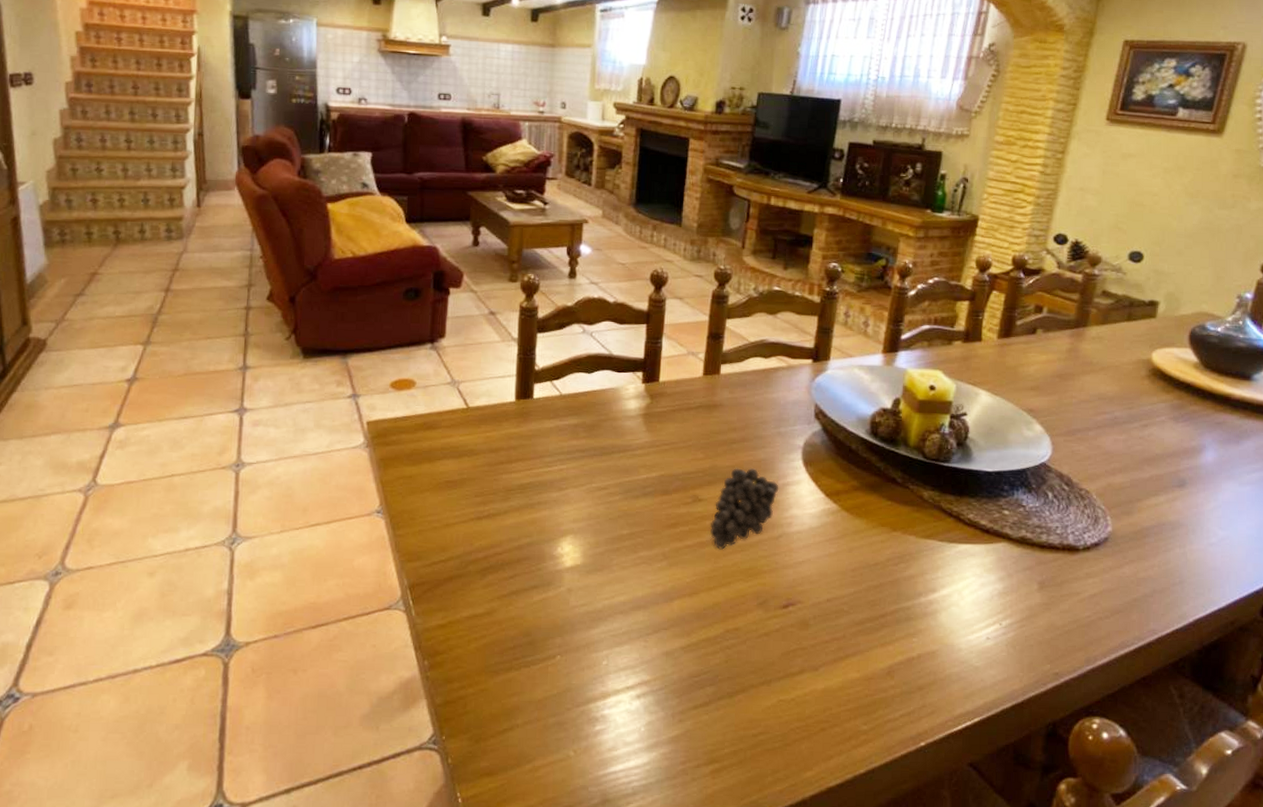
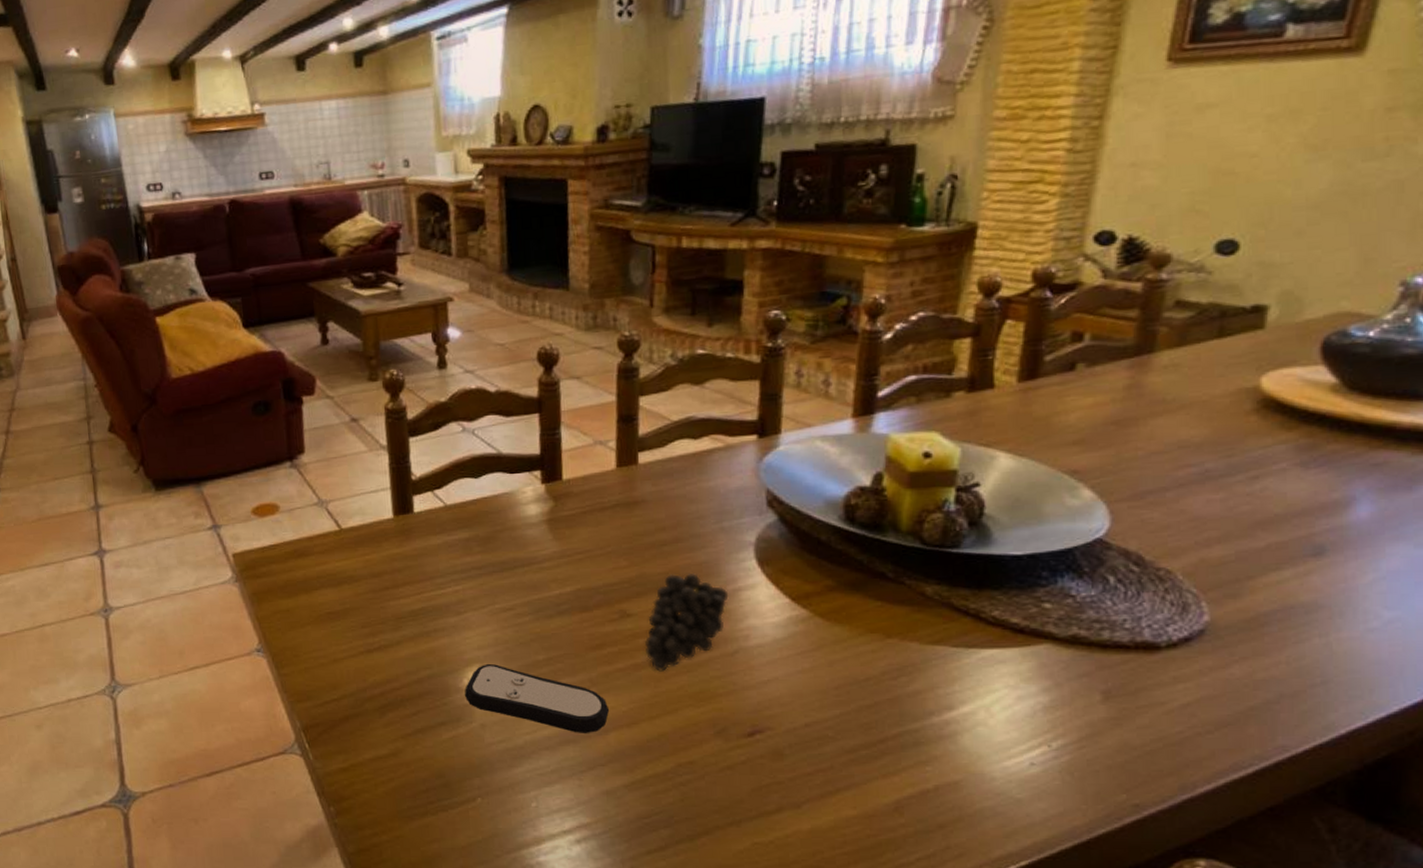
remote control: none [556,535,677,600] -> present [464,663,610,733]

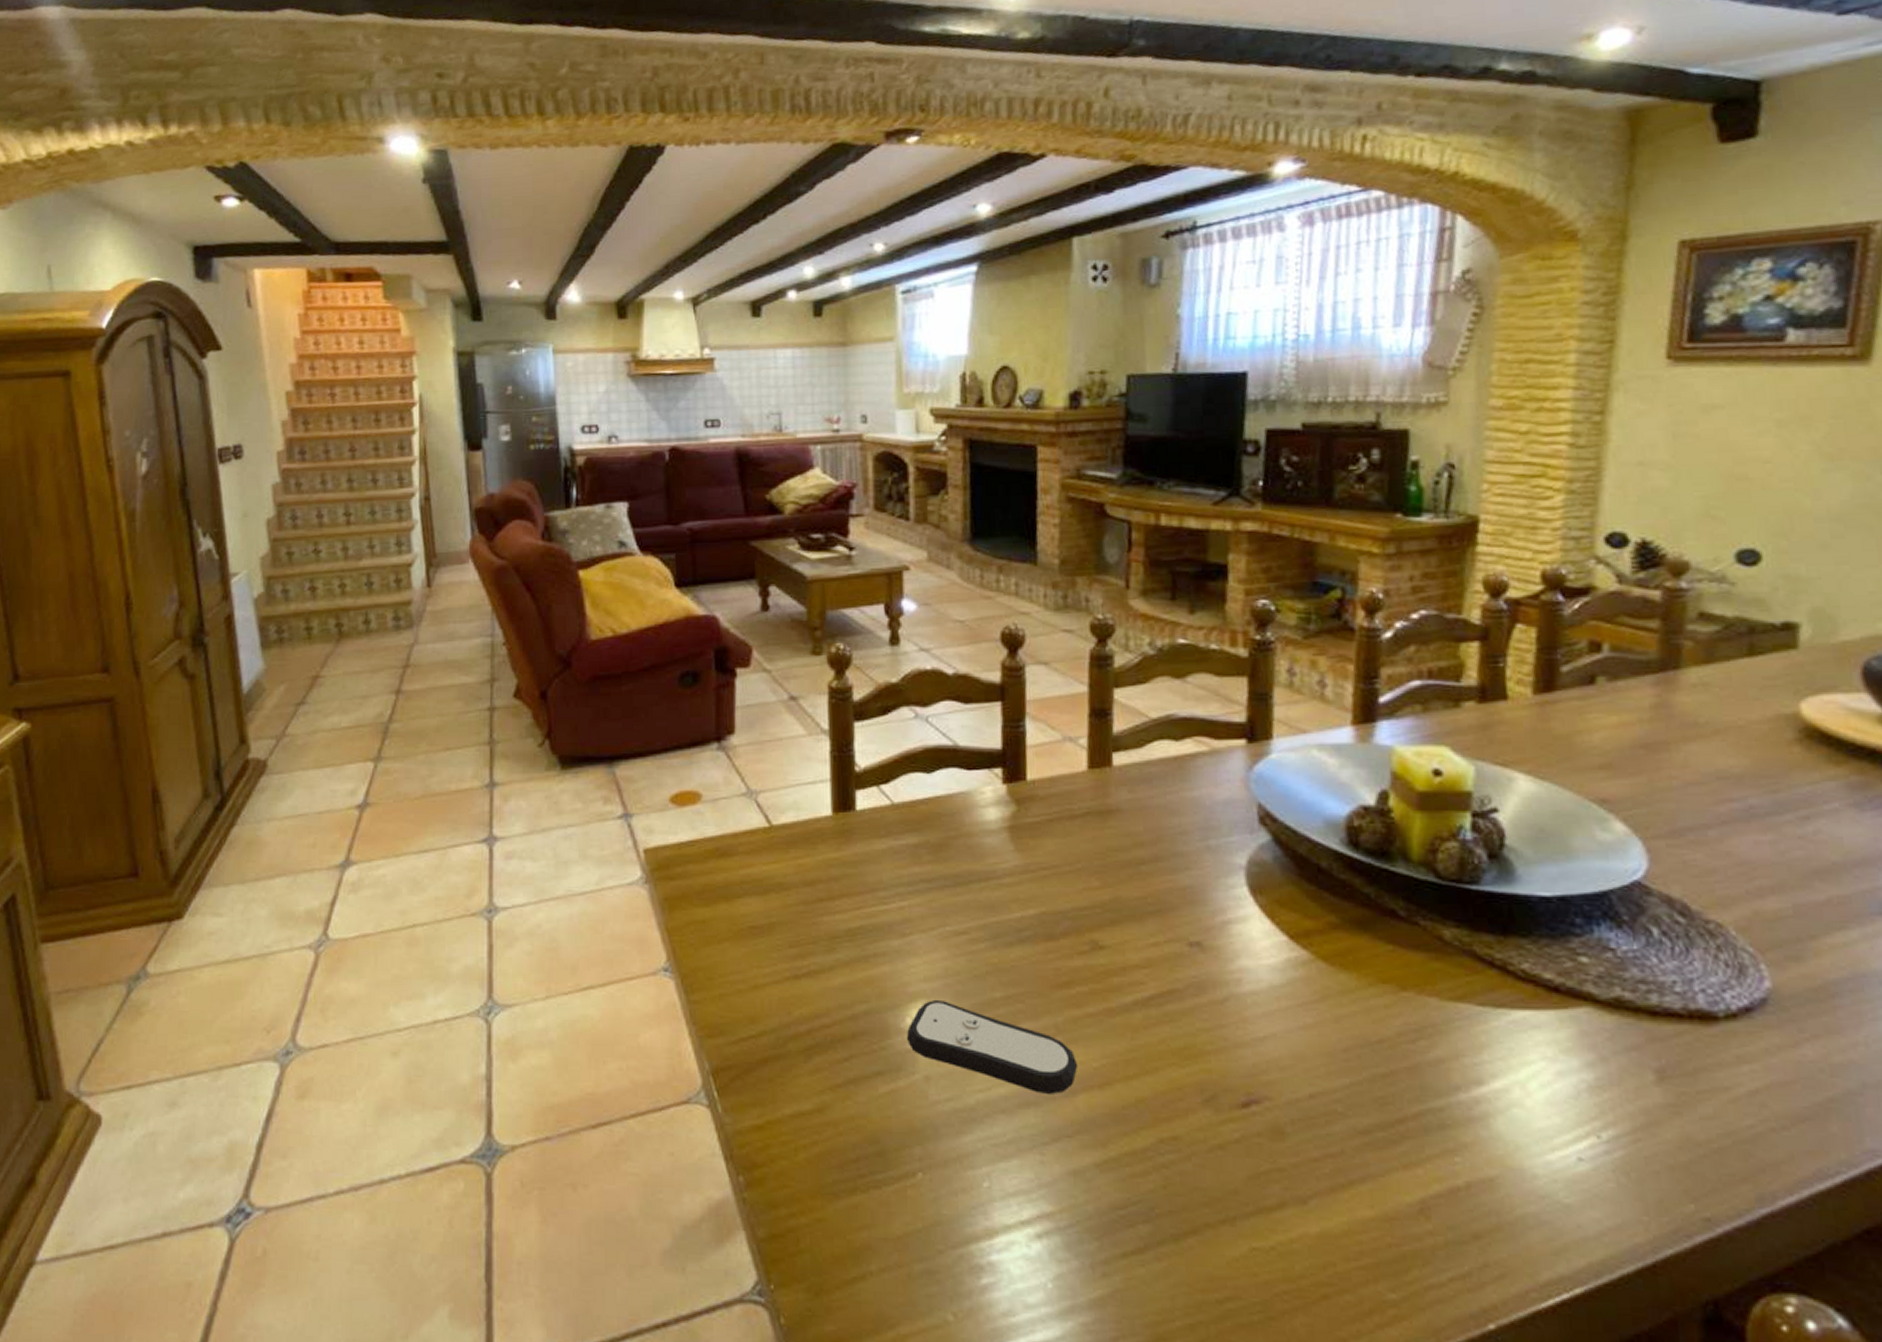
fruit: present [644,572,729,672] -> none [1119,898,1217,1020]

